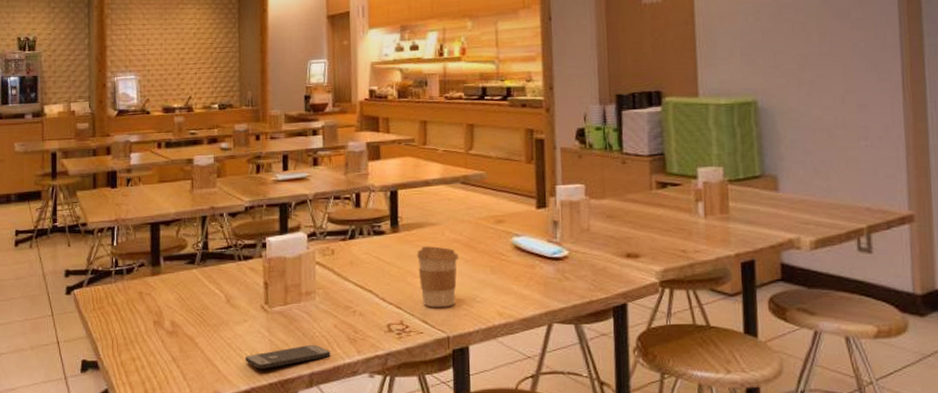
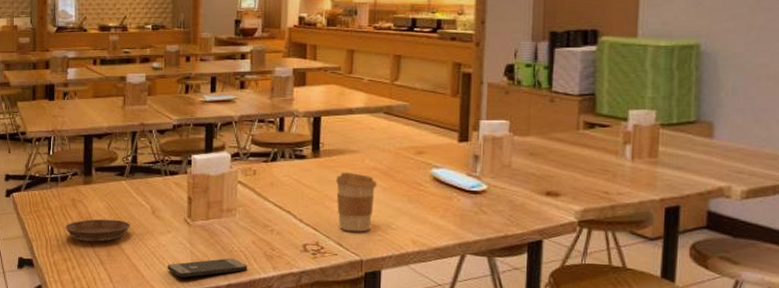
saucer: none [133,311,203,338] -> present [65,219,130,242]

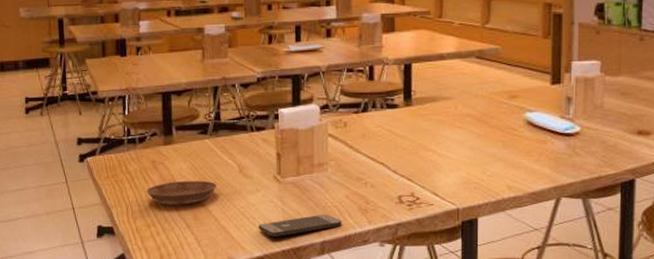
coffee cup: present [336,172,377,232] -> none [430,120,471,180]

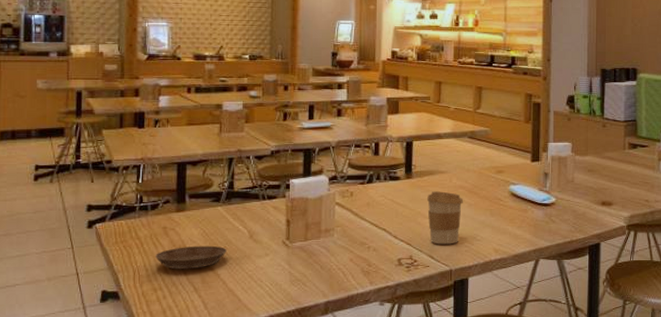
smartphone: present [258,214,342,236] -> none [265,276,345,298]
coffee cup: none [430,120,471,180] -> present [427,191,463,245]

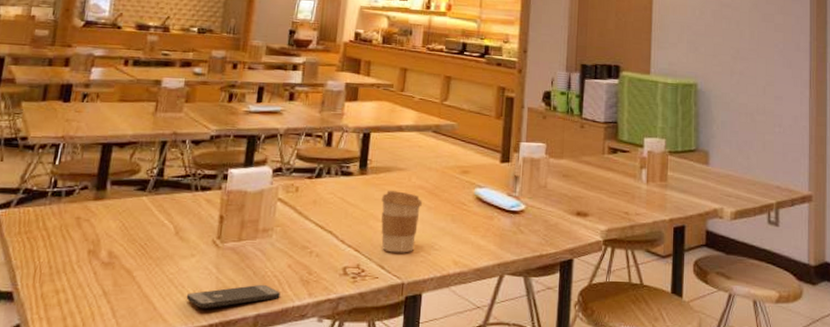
saucer: present [155,245,226,270] -> none [63,241,147,269]
smartphone: none [265,276,345,298] -> present [186,284,280,308]

